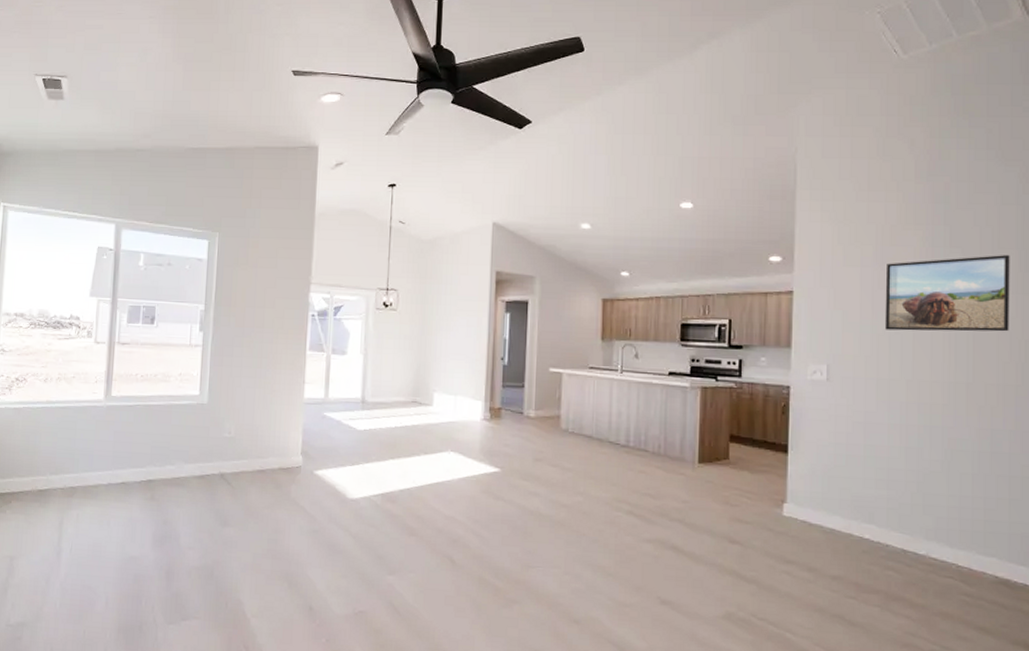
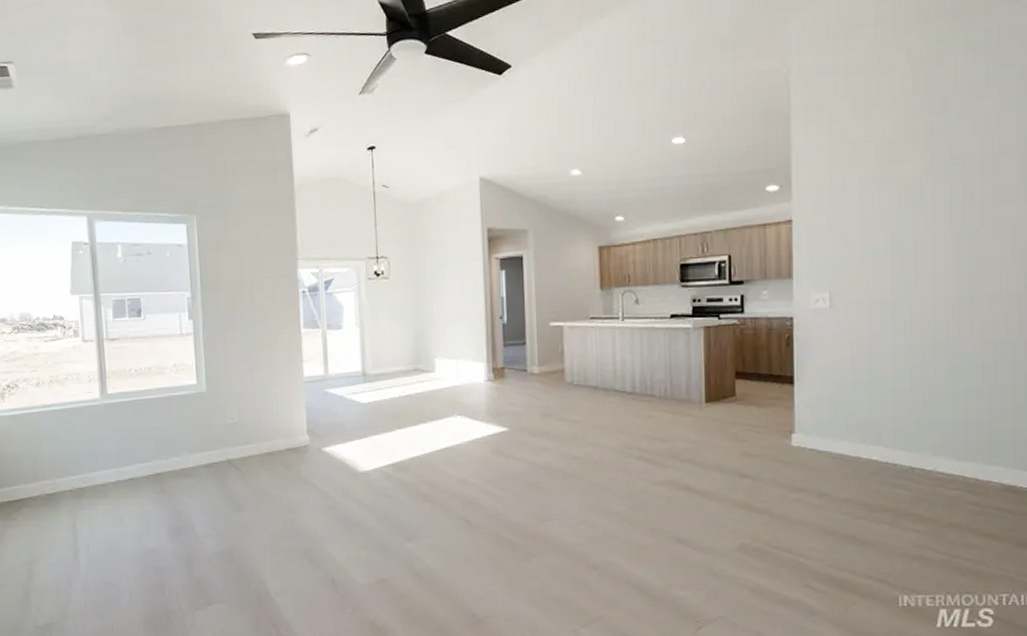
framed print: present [884,255,1010,332] -> none [885,162,1012,251]

